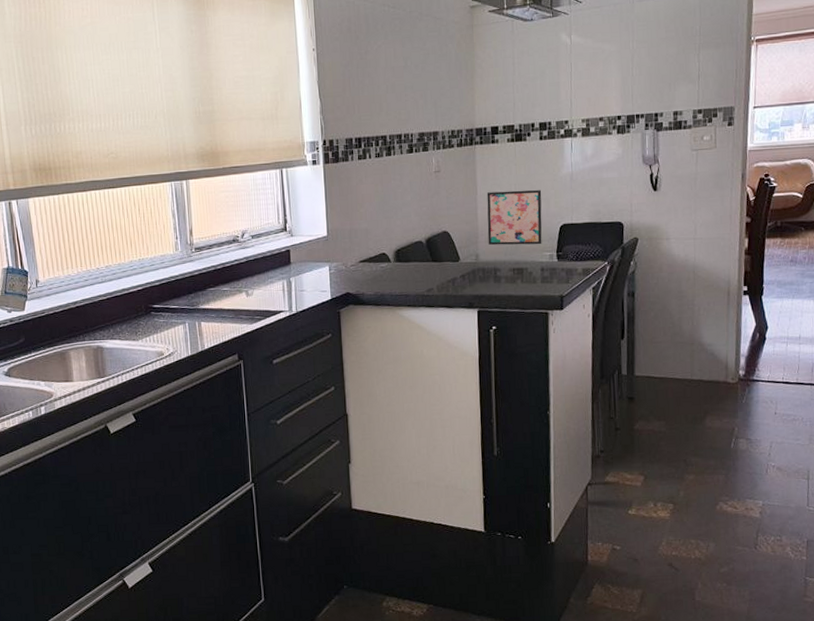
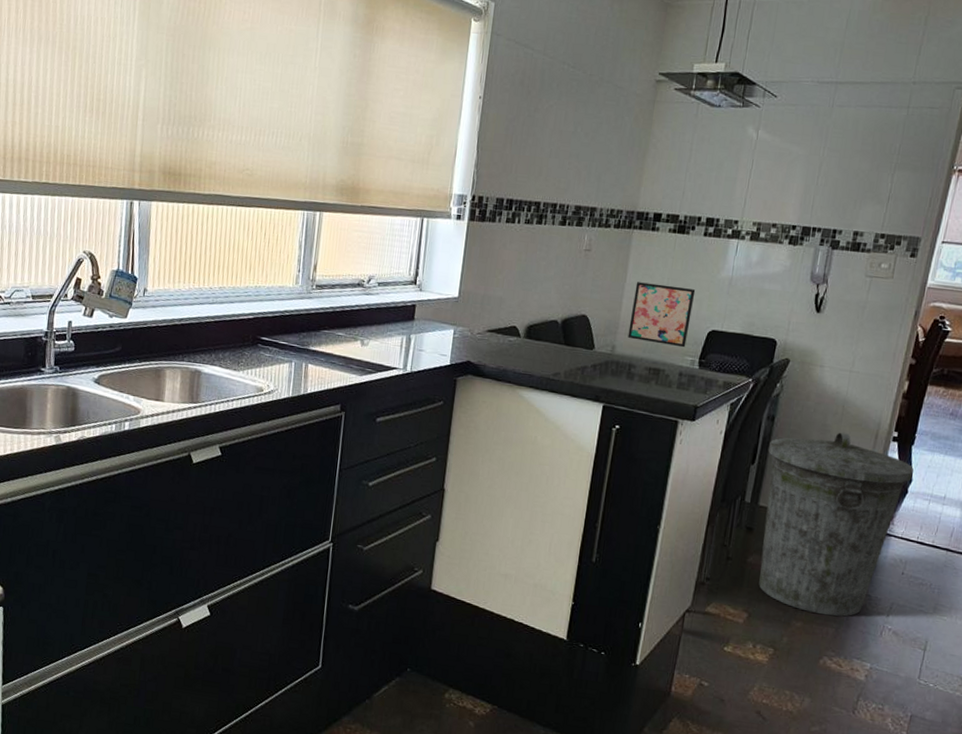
trash can: none [633,295,768,465] -> present [759,432,915,617]

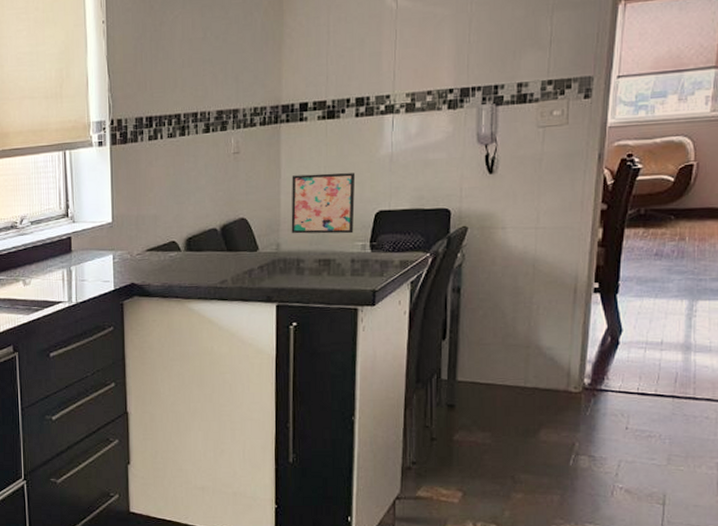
trash can: present [759,432,915,617] -> none [458,292,623,483]

